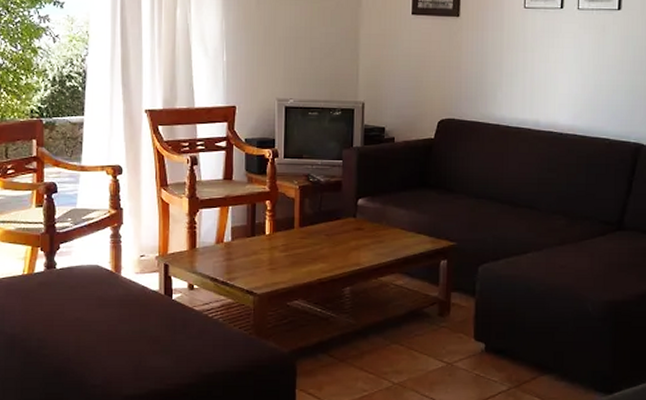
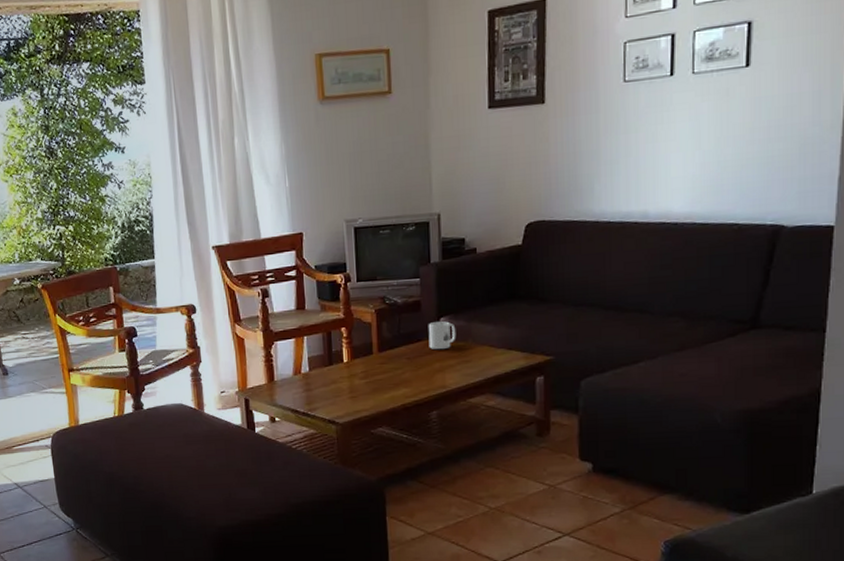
mug: none [347,202,372,229] -> present [428,321,456,350]

